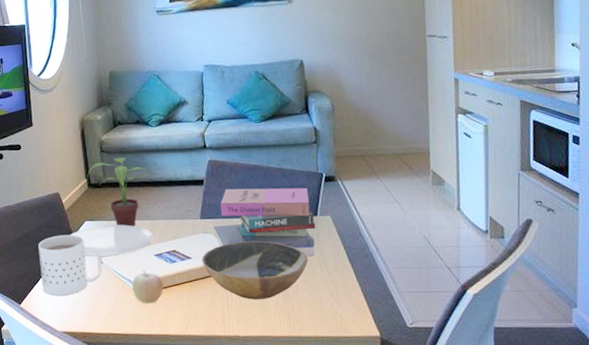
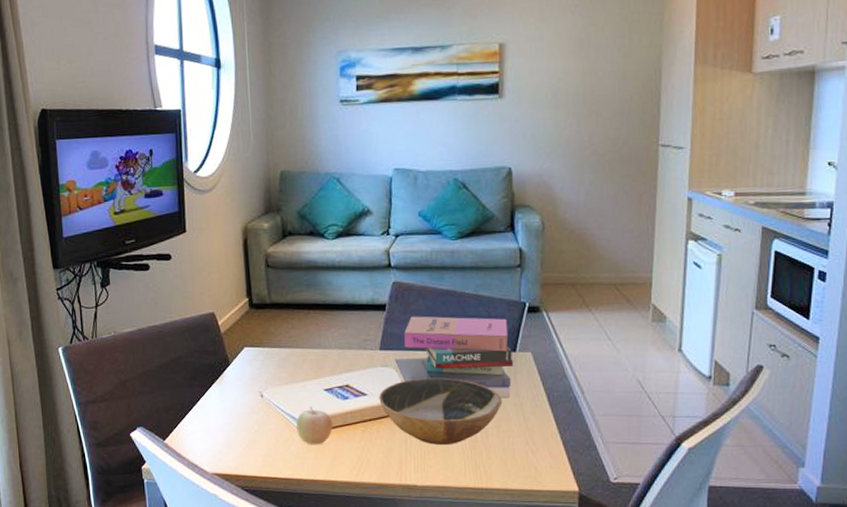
mug: present [38,234,102,296] -> none [188,361,262,432]
plate: present [70,224,153,257] -> none [226,352,324,390]
potted plant: present [87,157,153,227] -> none [248,274,326,355]

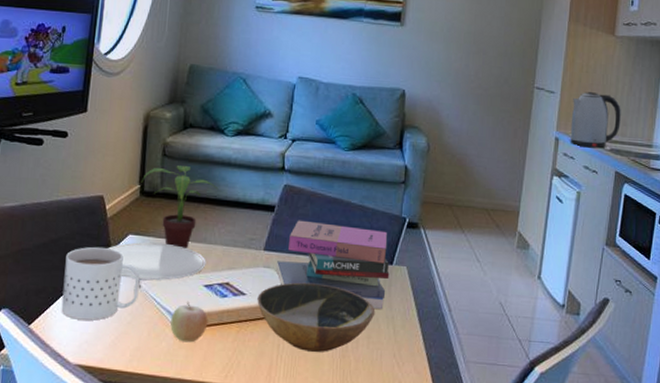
mug: none [188,361,262,432] -> present [61,246,140,321]
plate: none [226,352,324,390] -> present [108,242,206,281]
potted plant: none [248,274,326,355] -> present [141,165,219,248]
kettle: none [705,141,765,205] -> present [570,92,621,148]

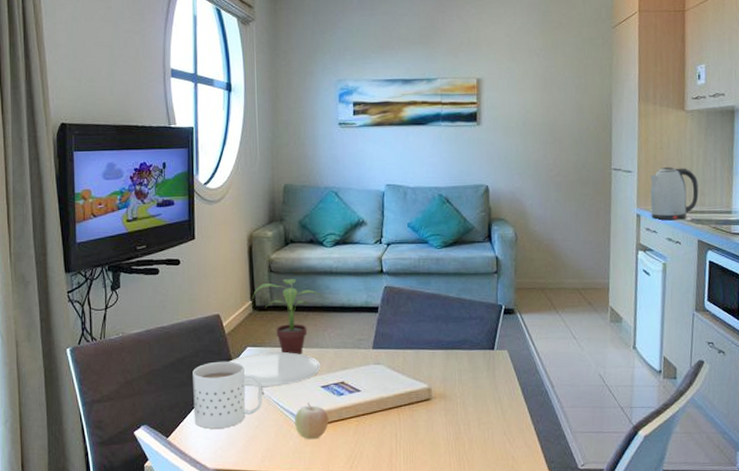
bowl: present [257,282,376,352] -> none [372,374,483,437]
books: present [275,220,390,309] -> none [385,317,492,392]

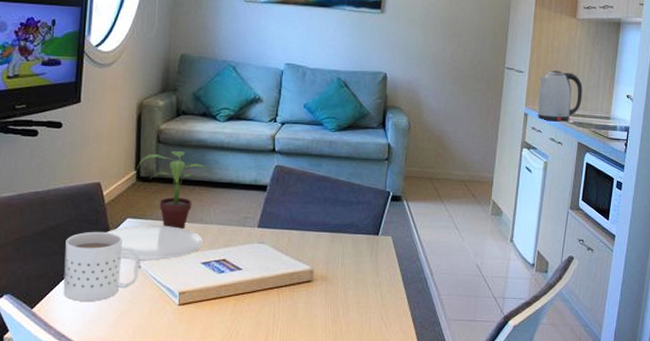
fruit: present [295,402,329,440] -> none [171,278,207,317]

